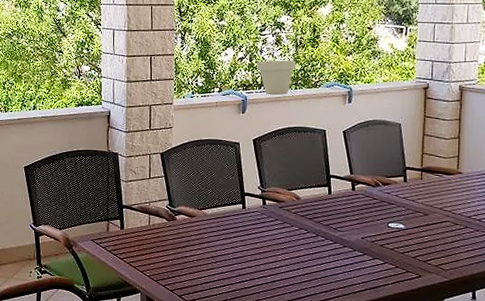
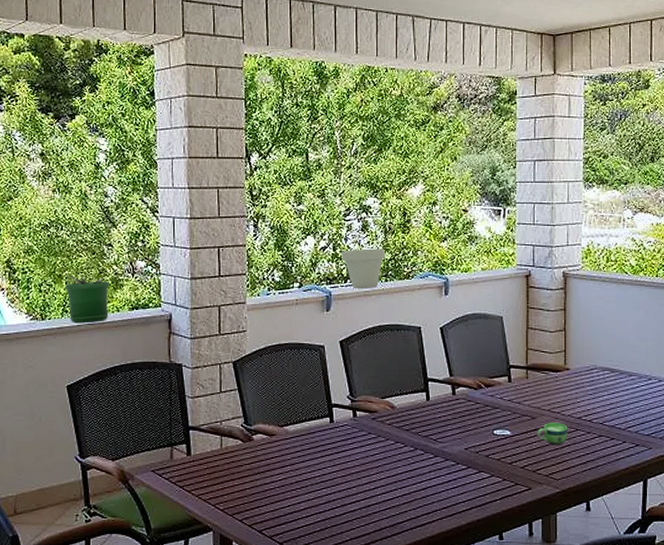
planter: none [24,75,63,117] -> present [65,273,113,324]
cup: none [429,220,458,240] -> present [537,423,568,446]

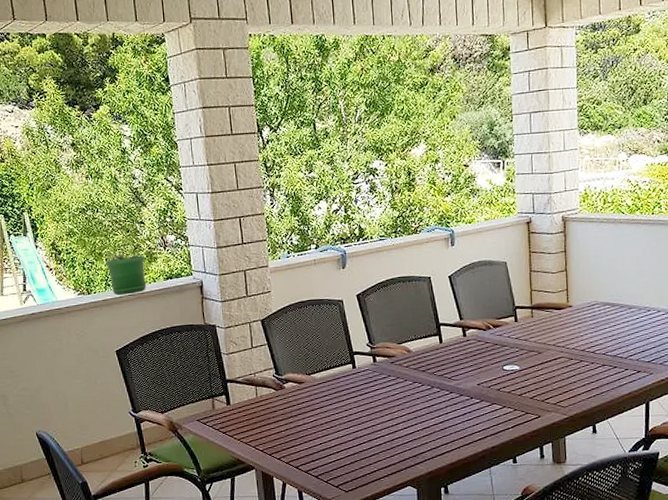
flower pot: present [341,248,385,289] -> none [353,207,393,247]
cup: present [537,423,568,446] -> none [544,356,573,377]

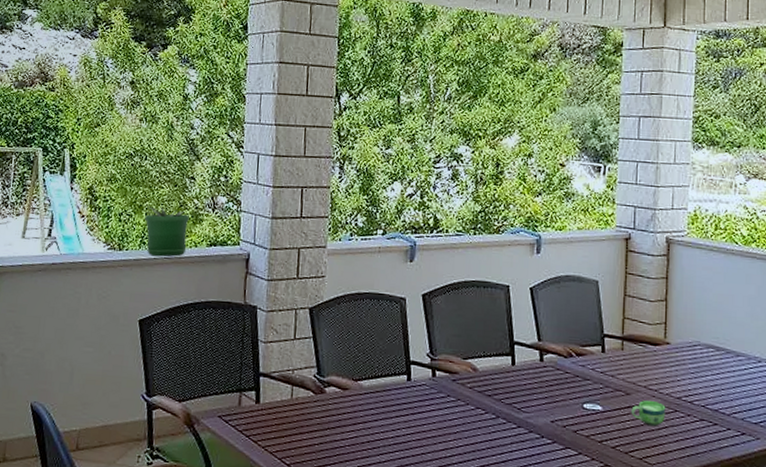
cup: none [544,356,573,377] -> present [631,400,666,427]

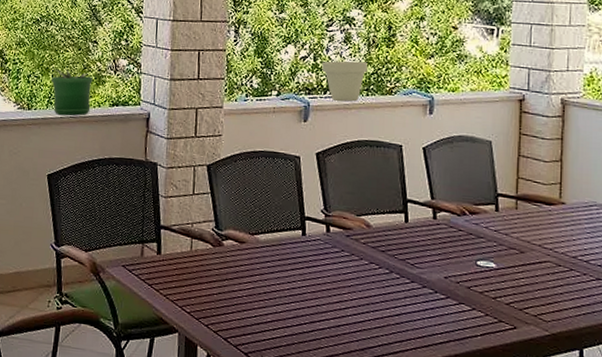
flower pot: none [429,198,475,242] -> present [322,61,367,102]
cup: present [631,400,666,427] -> none [525,259,561,285]

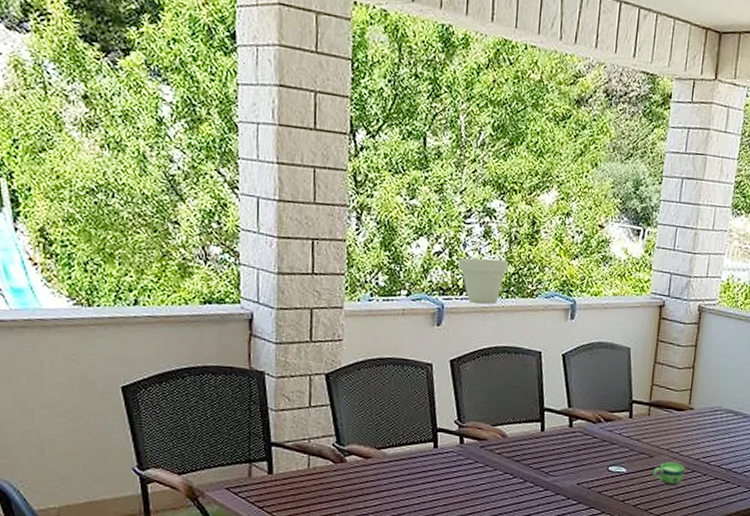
planter: present [51,68,96,117] -> none [118,254,180,316]
cup: none [525,259,561,285] -> present [653,462,685,486]

